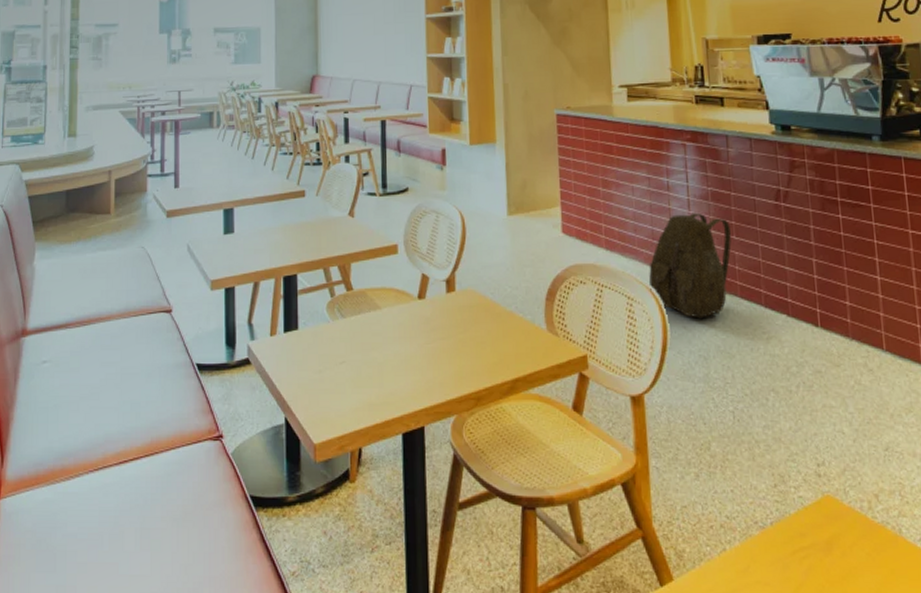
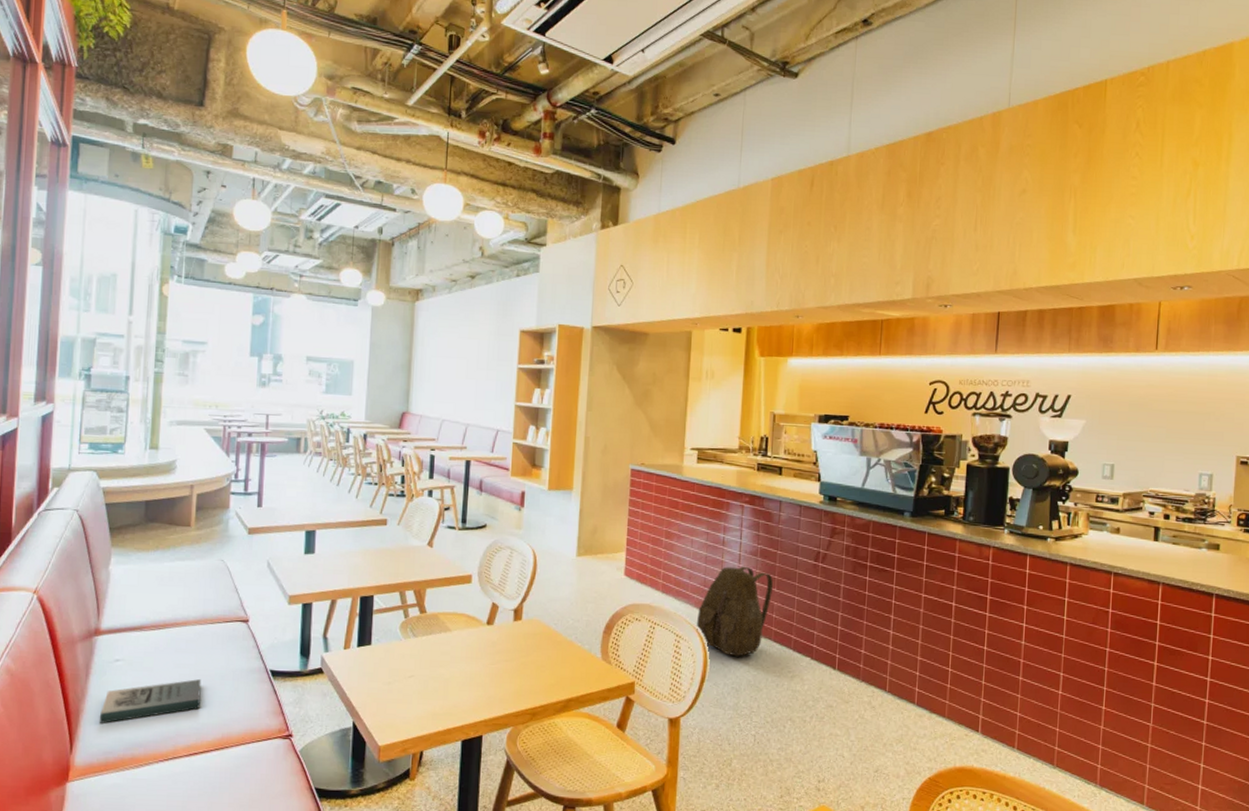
book: none [28,378,128,432] -> present [99,679,202,723]

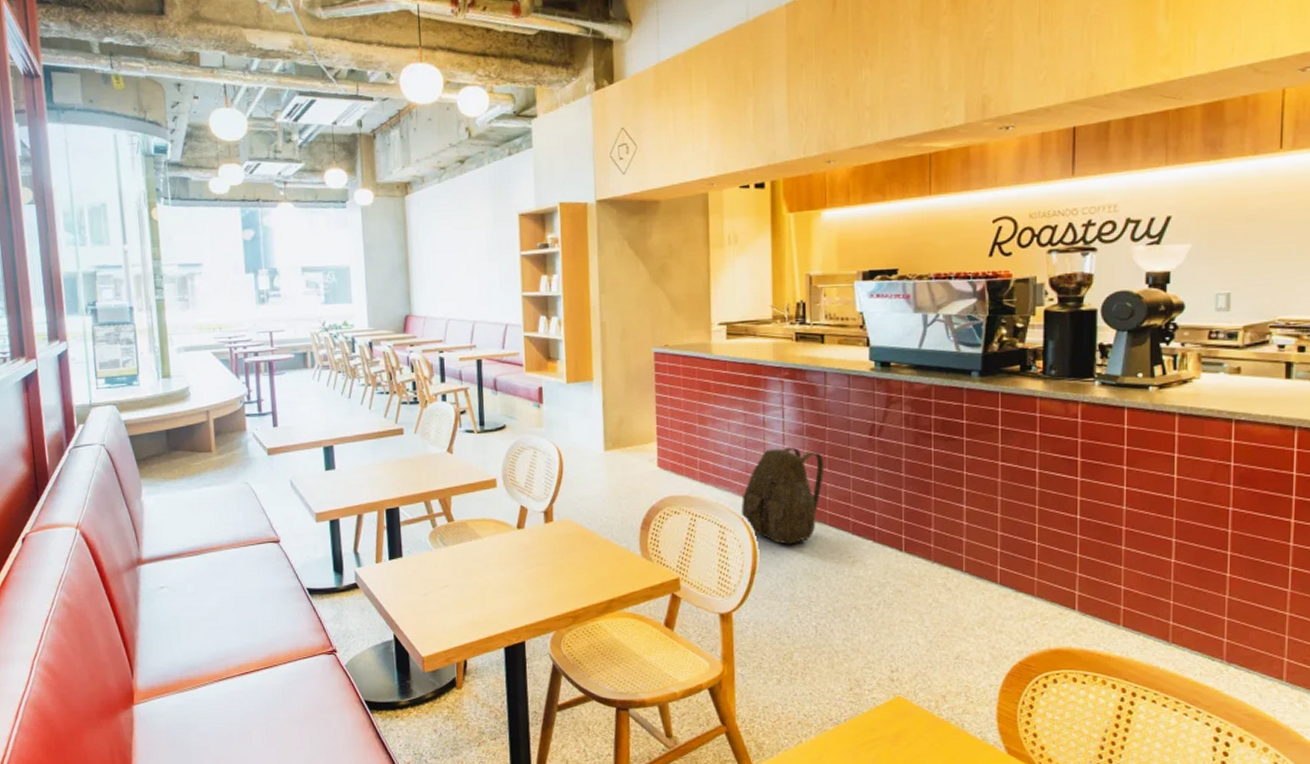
book: present [99,679,202,723] -> none [153,601,245,648]

